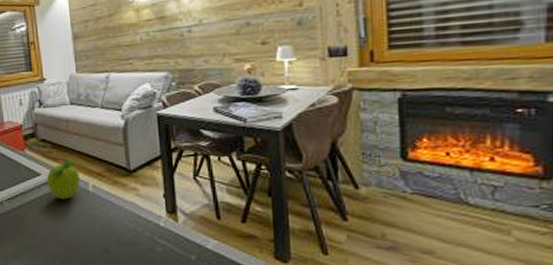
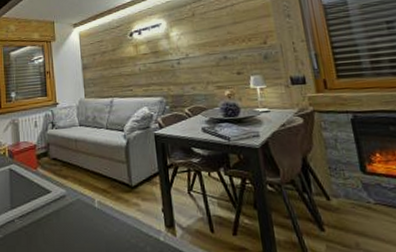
fruit: present [46,159,80,200] -> none [56,176,87,217]

